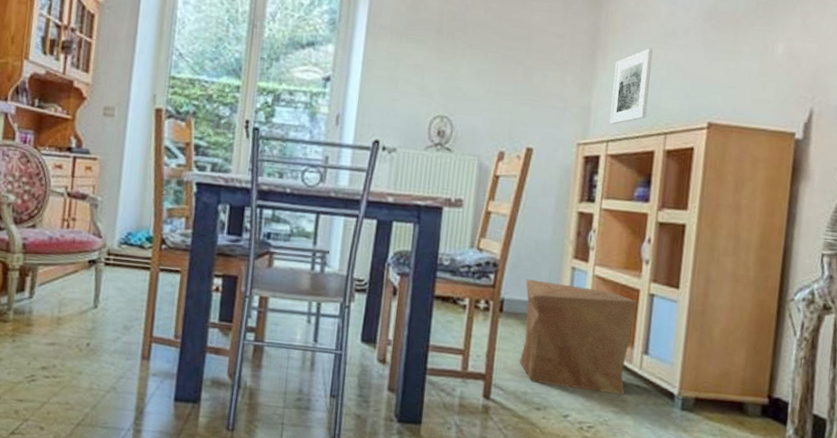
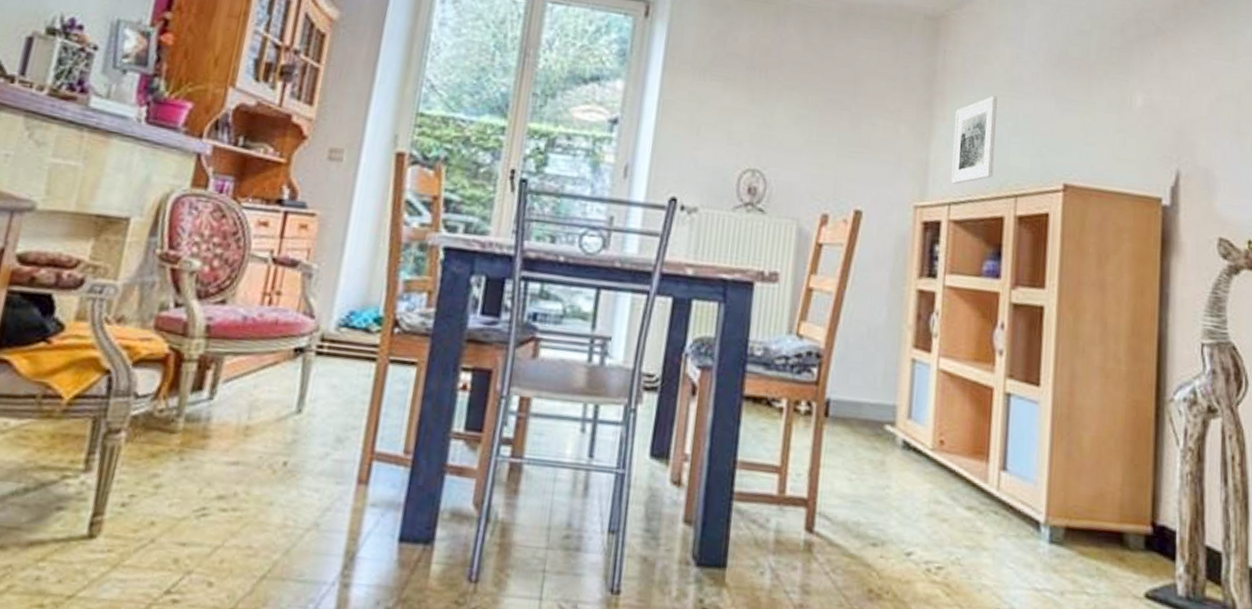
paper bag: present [520,279,638,396] -> none [850,373,992,525]

